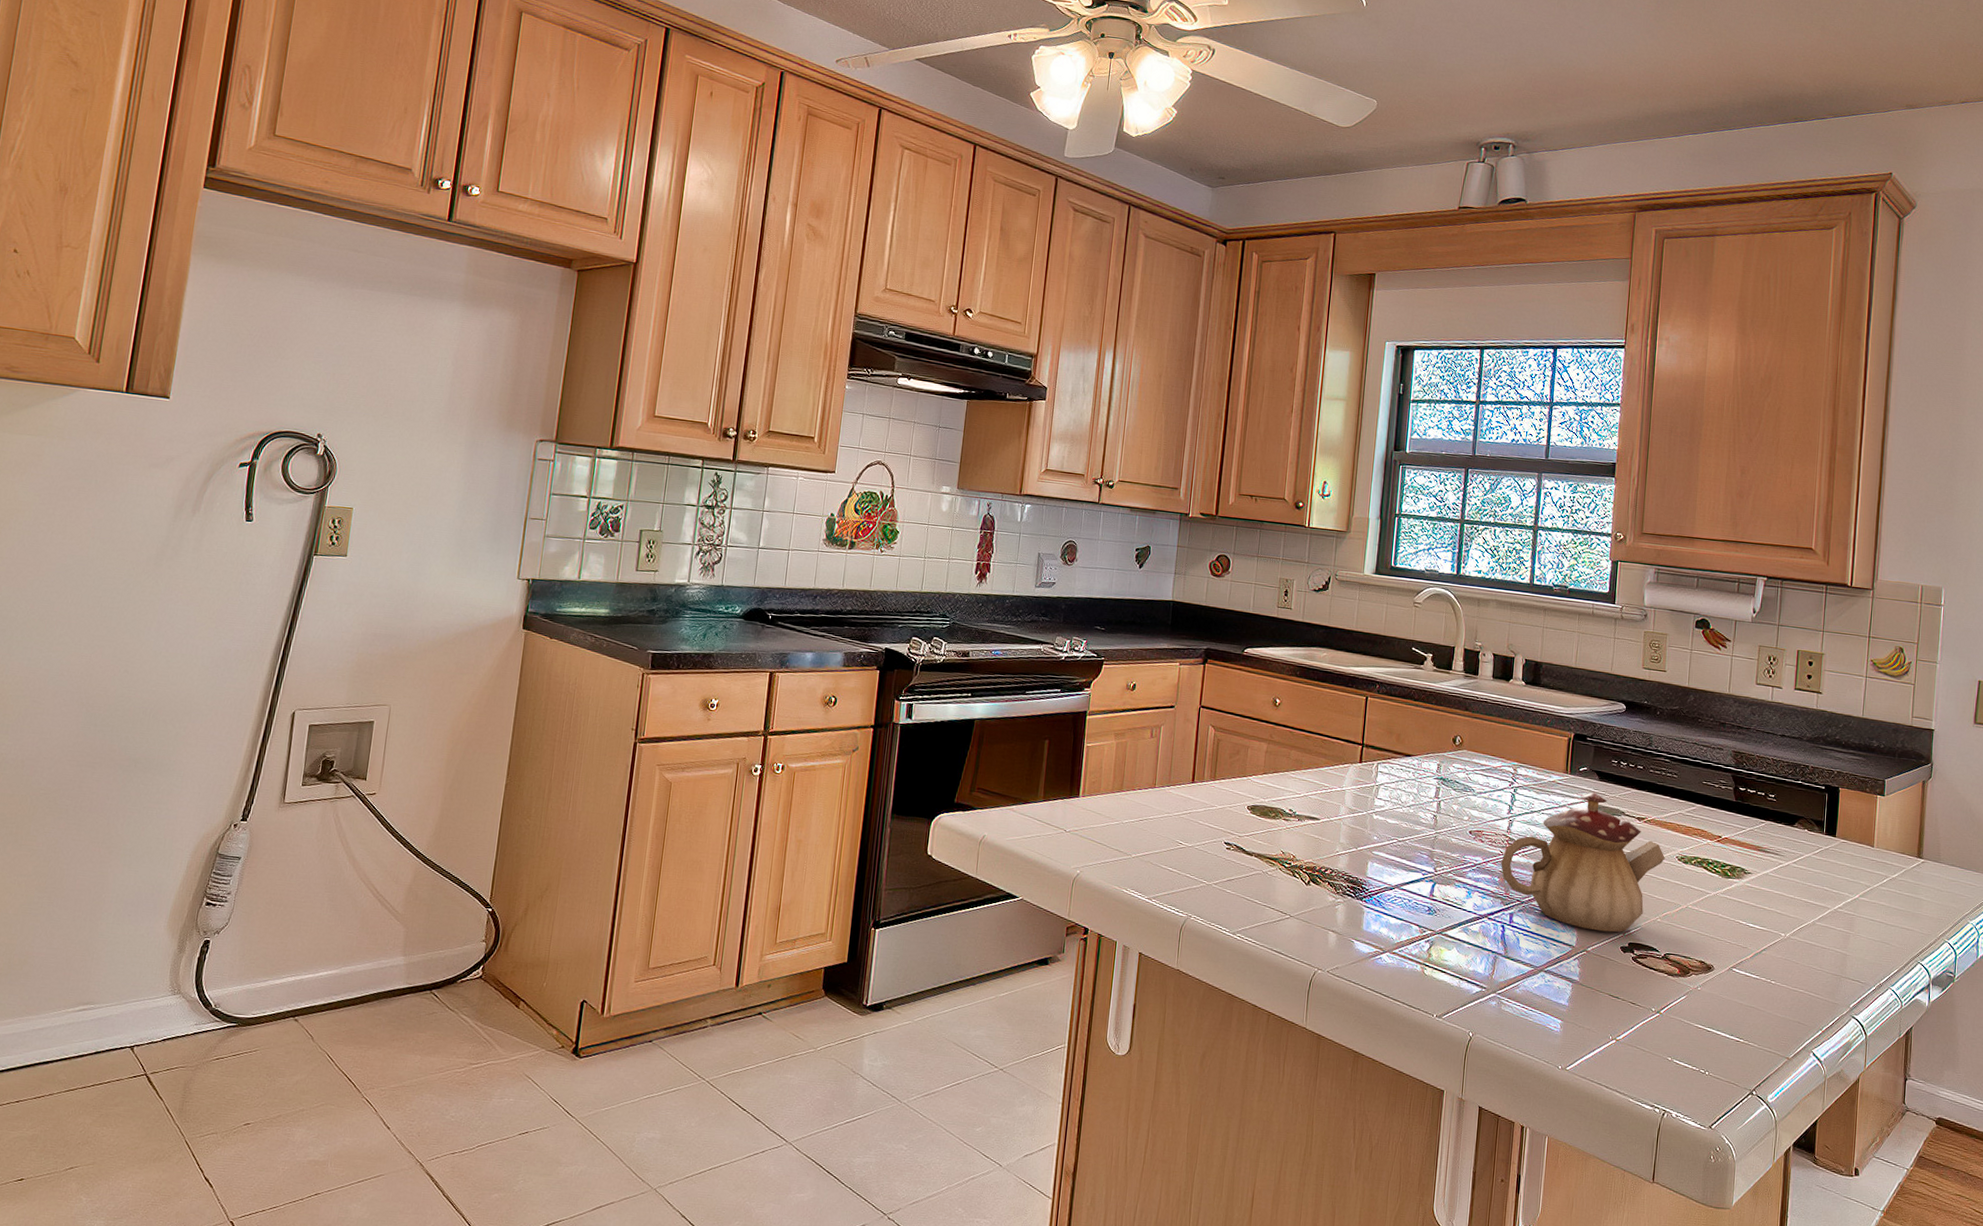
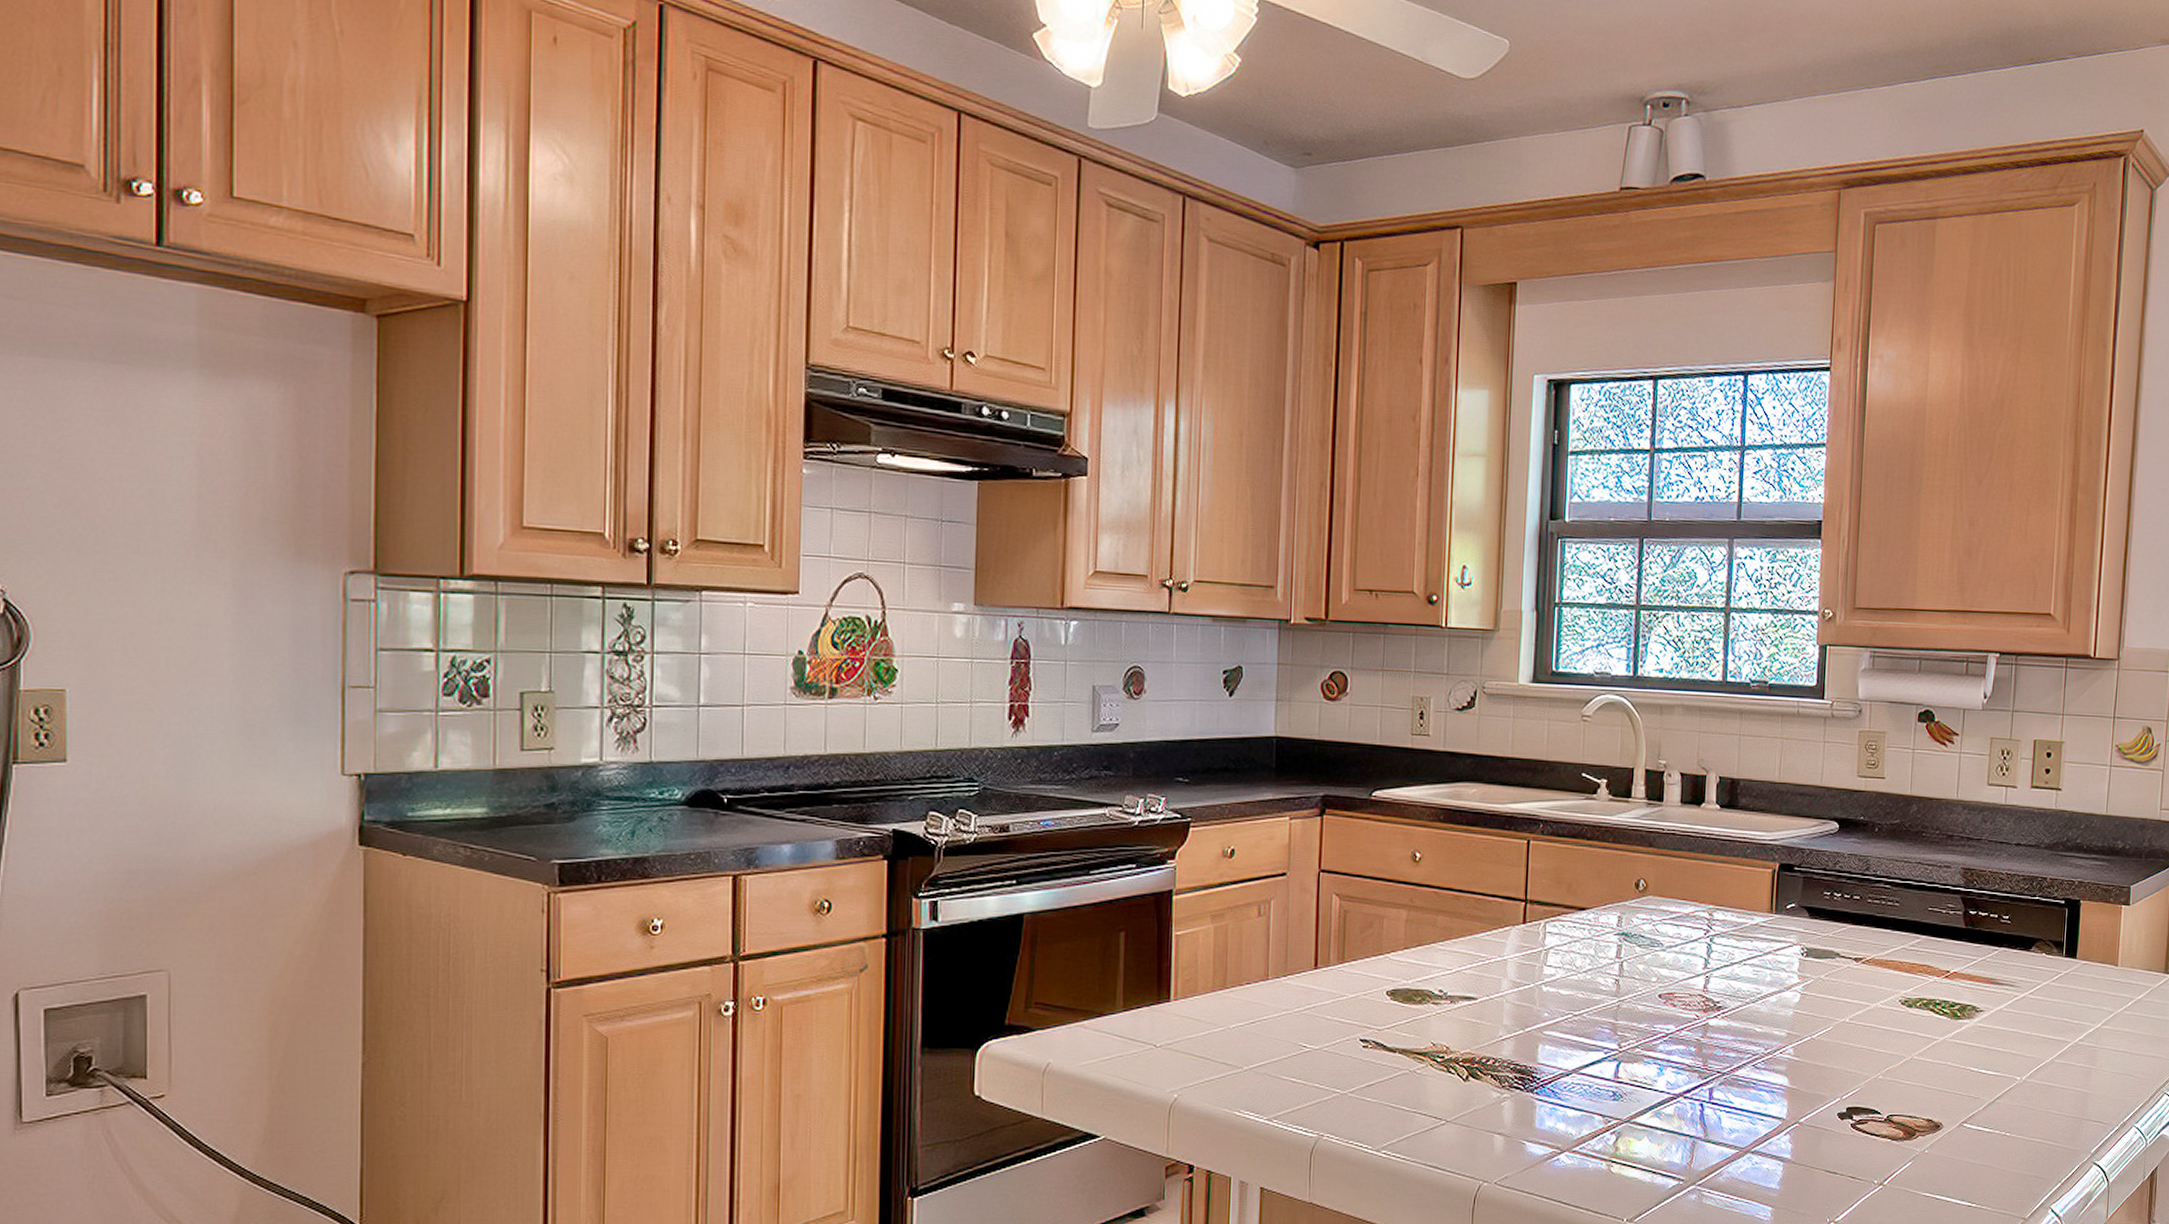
teapot: present [1501,792,1665,932] -> none [1697,933,1887,1098]

